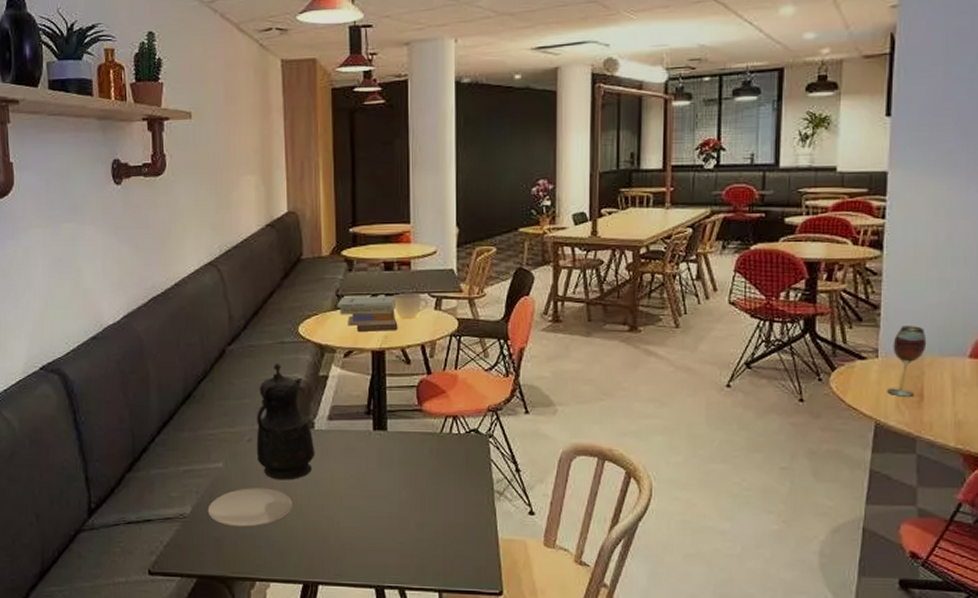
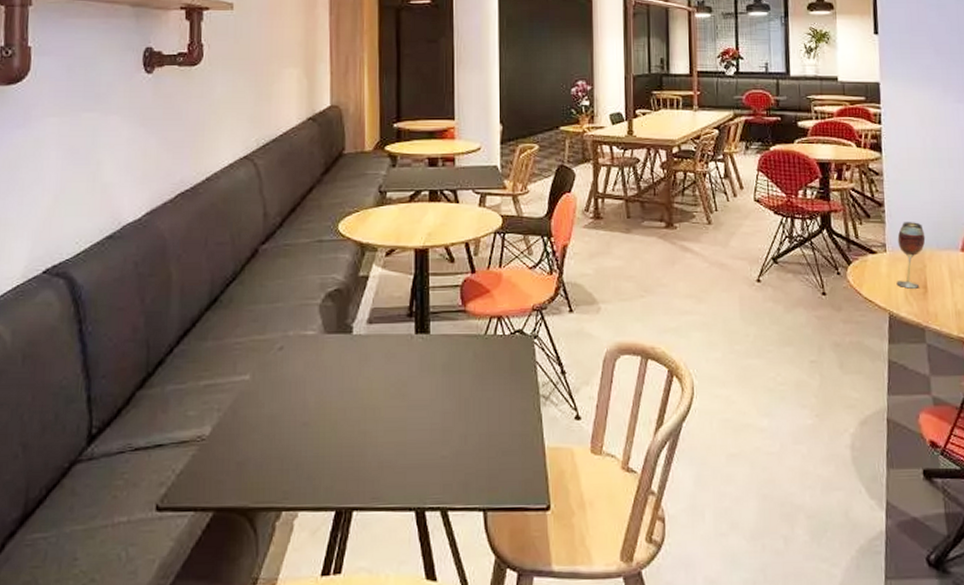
plate: present [207,488,293,528] -> none [230,402,327,449]
coffeepot: present [256,362,315,480] -> none [288,262,353,392]
books: present [337,296,398,331] -> none [379,192,442,229]
cup: present [394,293,428,320] -> none [438,189,473,217]

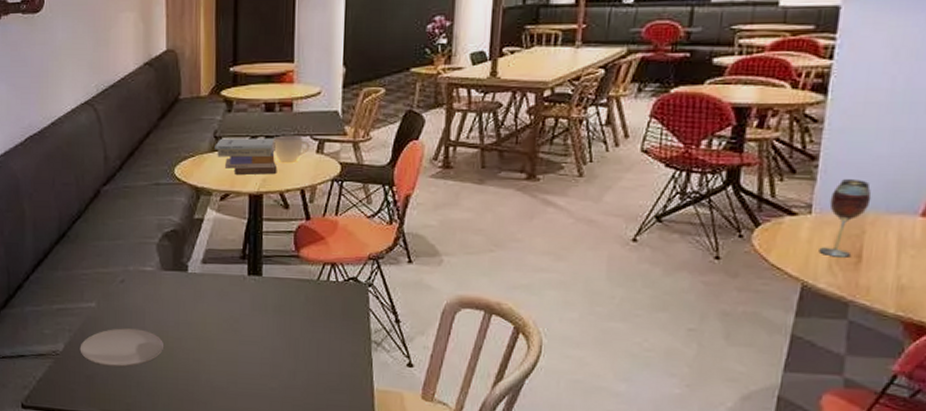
plate: none [230,402,327,449] -> present [80,328,165,368]
books: none [379,192,442,229] -> present [215,138,278,175]
cup: none [438,189,473,217] -> present [274,135,310,164]

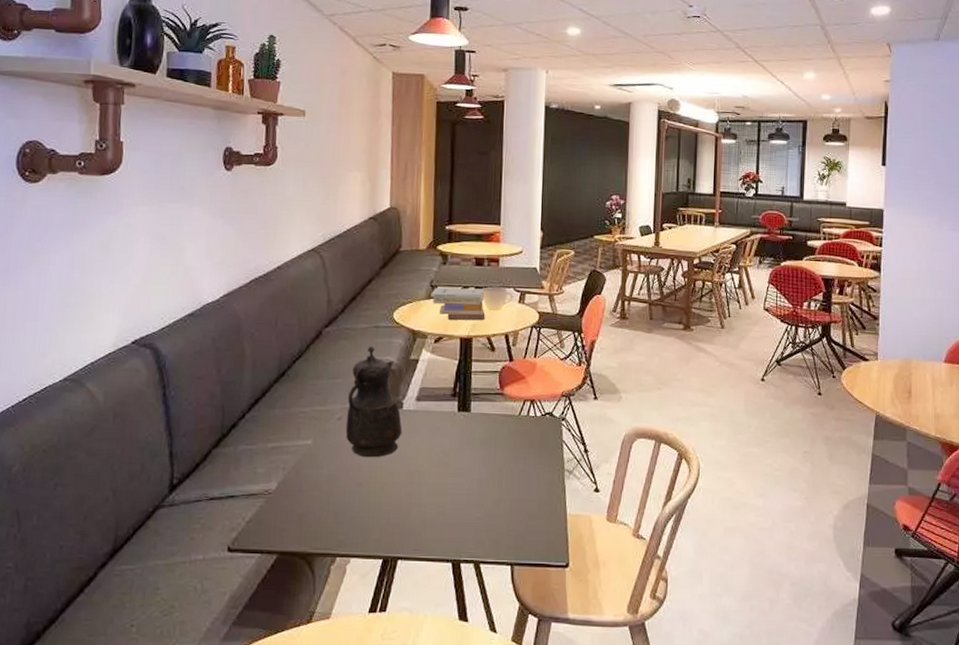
plate: present [80,328,165,368] -> none [293,465,378,504]
coffeepot: none [129,204,188,322] -> present [345,345,403,458]
wineglass: present [819,179,872,257] -> none [884,334,914,393]

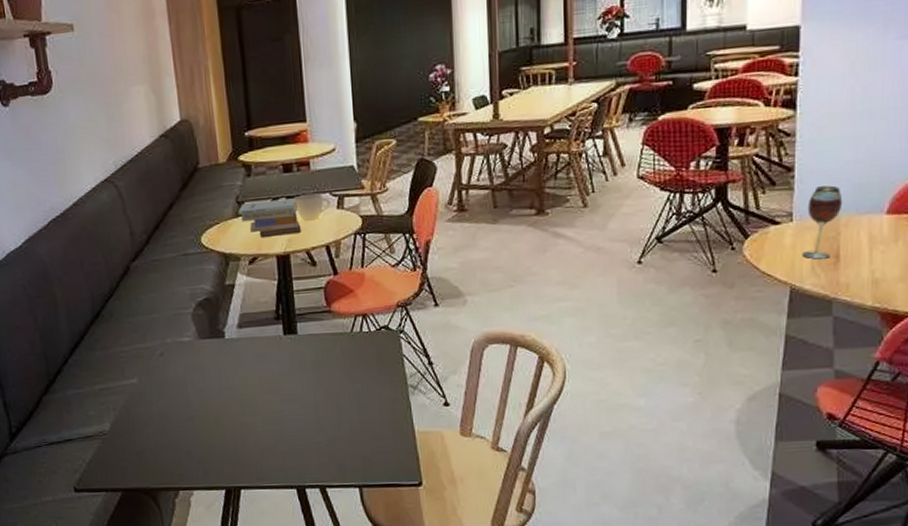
coffeepot: present [345,345,403,458] -> none [166,275,228,391]
wineglass: none [884,334,914,393] -> present [802,185,843,259]

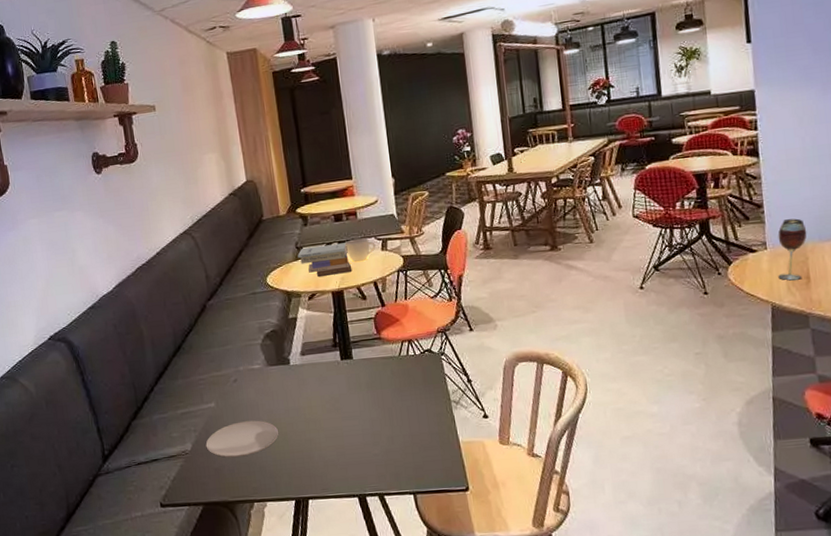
plate: none [126,400,210,441] -> present [205,420,279,458]

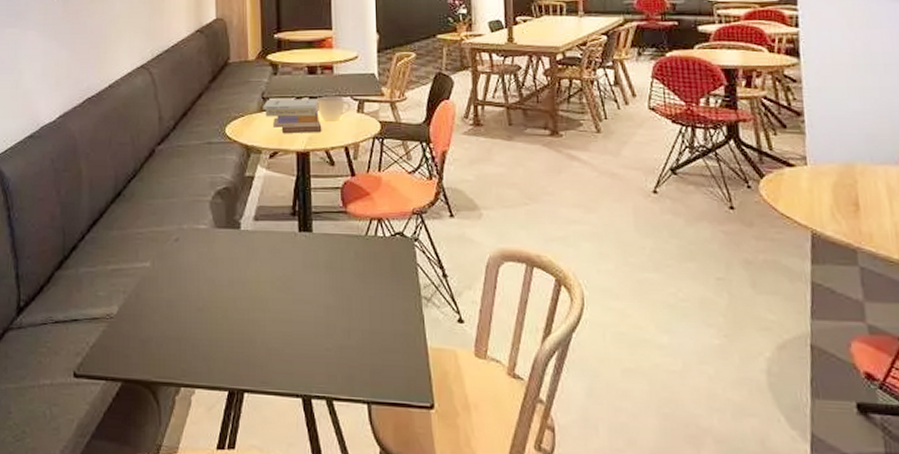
plate: present [205,420,279,458] -> none [134,288,219,330]
wineglass: present [778,218,807,281] -> none [820,133,856,206]

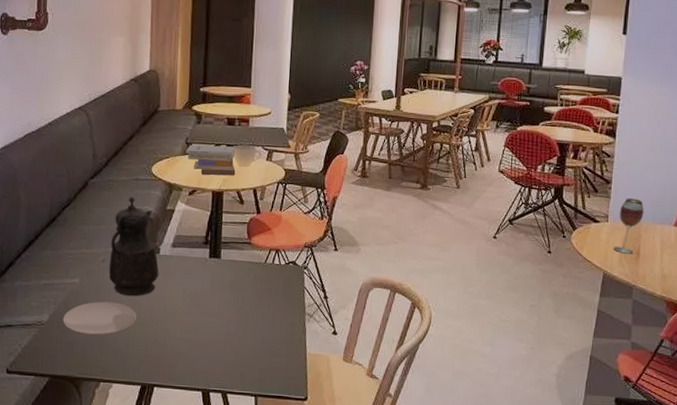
plate: none [134,288,219,330] -> present [63,301,137,336]
coffeepot: none [183,162,241,281] -> present [108,196,159,296]
wineglass: none [820,133,856,206] -> present [613,198,644,254]

